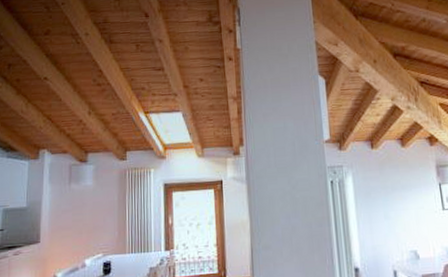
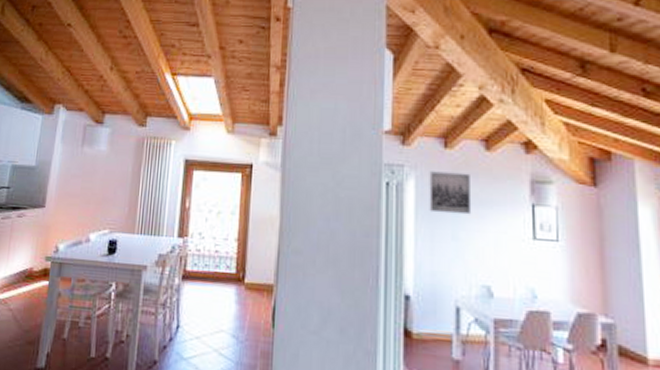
wall art: none [362,166,397,200] -> present [429,171,472,215]

